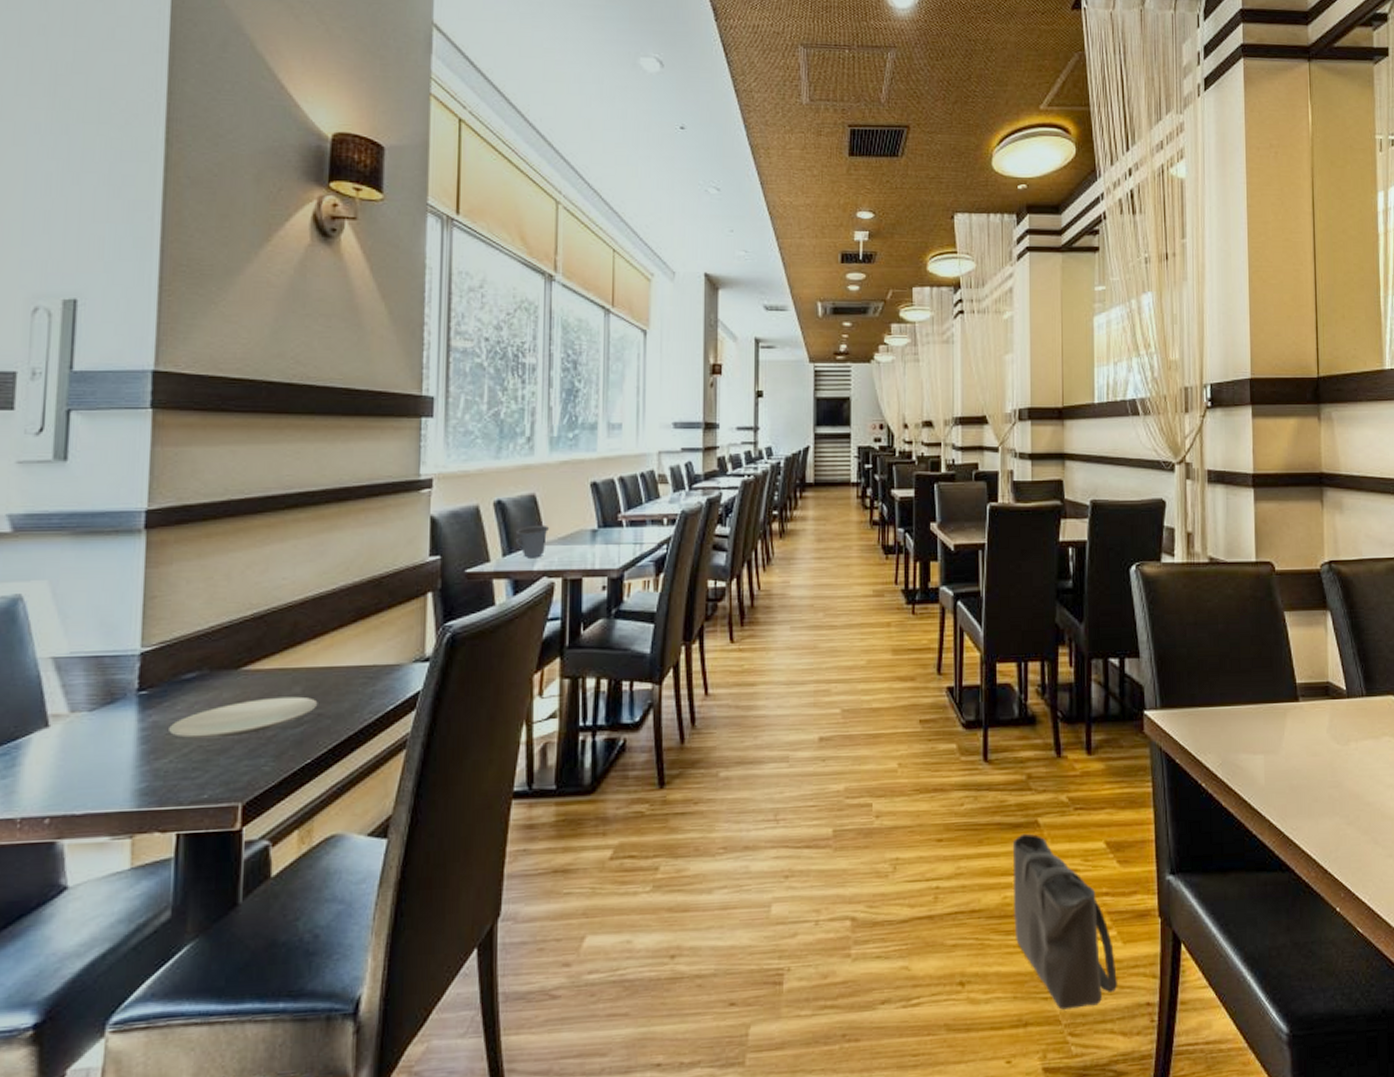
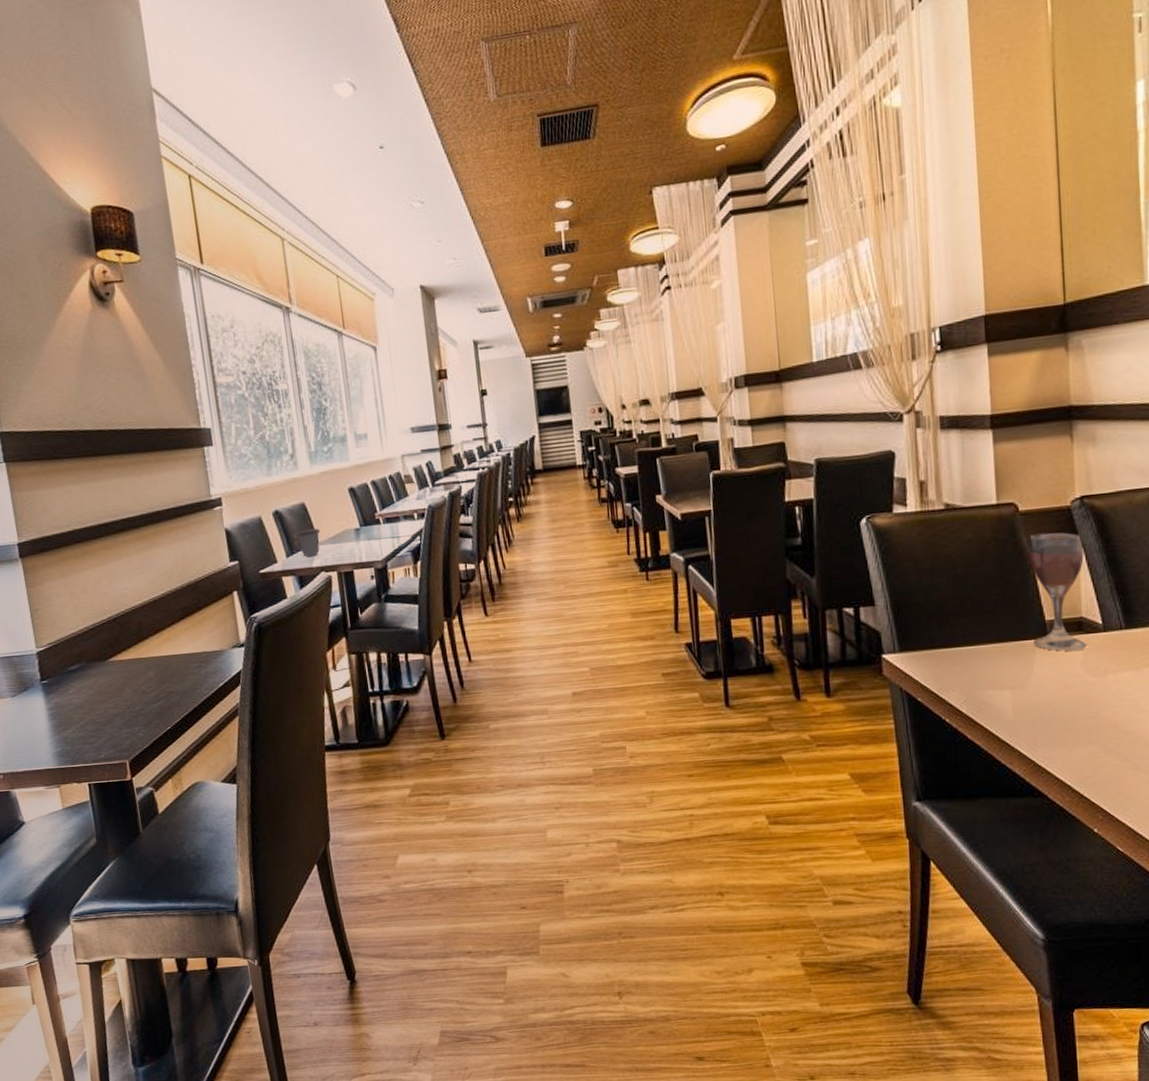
plate: present [169,696,318,739] -> none [67,679,168,715]
tote bag: present [1012,833,1117,1010] -> none [758,768,868,916]
cup: none [1282,594,1332,716] -> present [1028,532,1087,651]

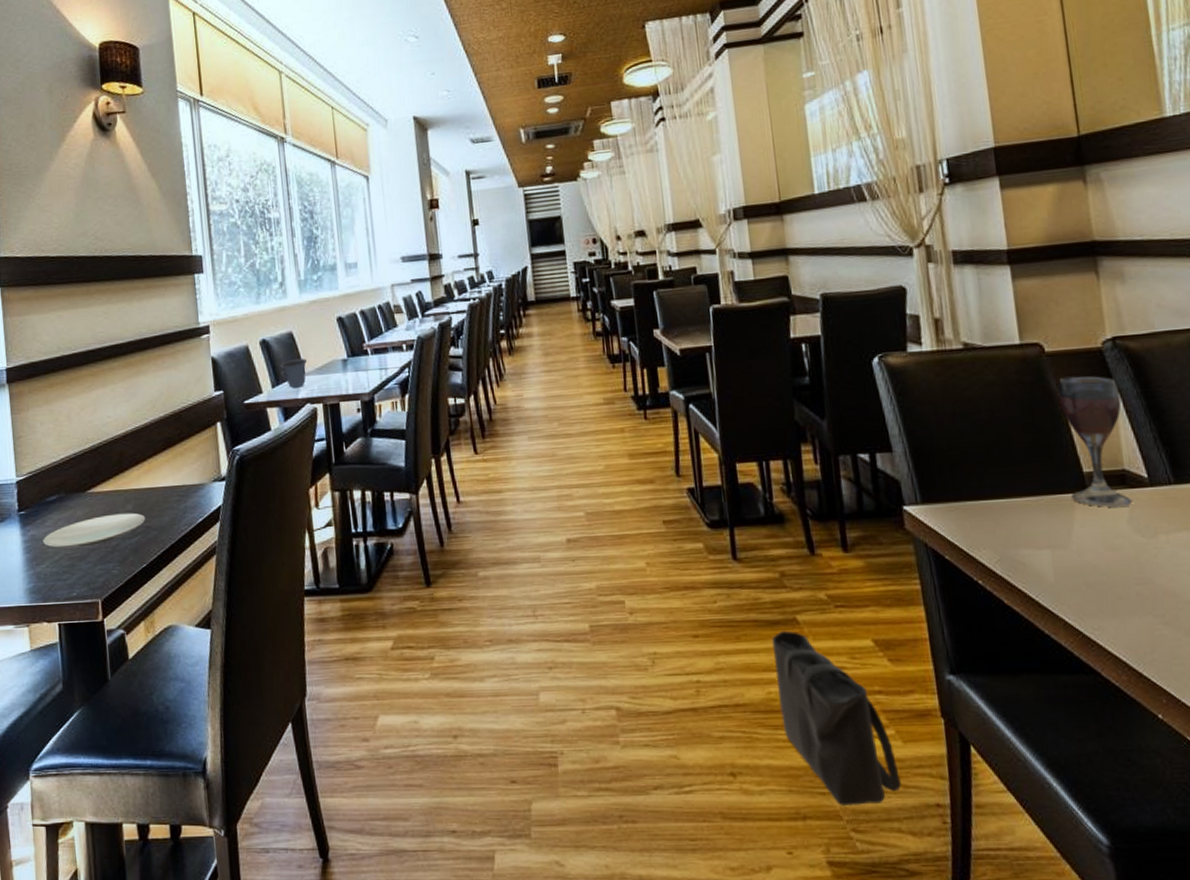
plate: none [67,679,168,715] -> present [43,512,146,549]
tote bag: none [758,768,868,916] -> present [771,630,901,806]

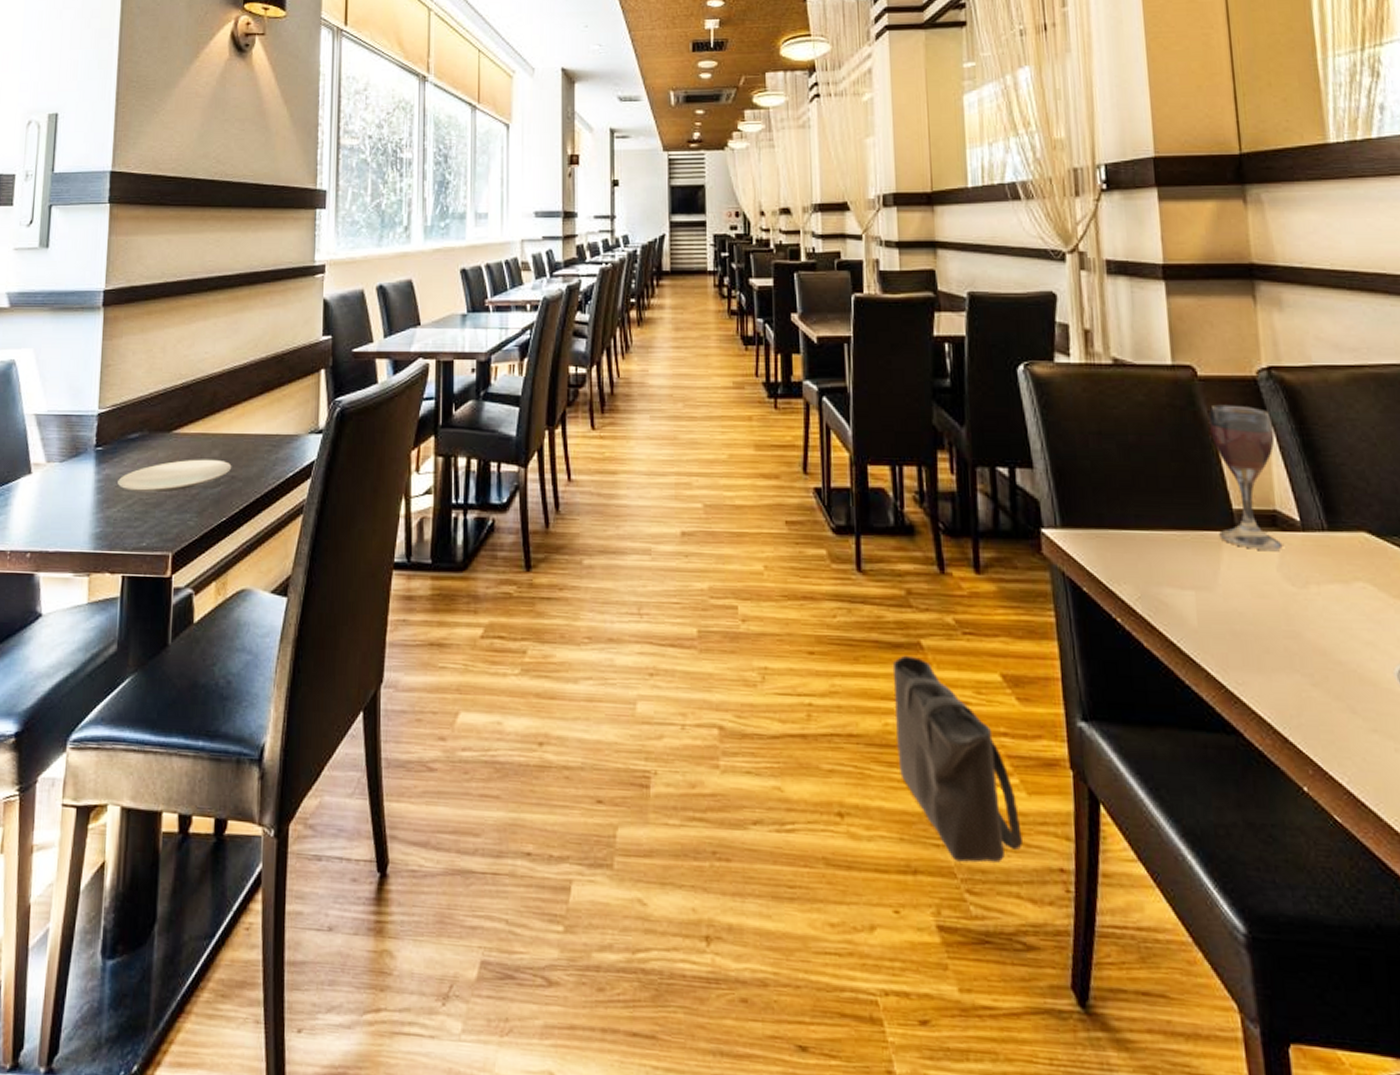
cup: present [280,358,307,388] -> none [394,308,424,340]

